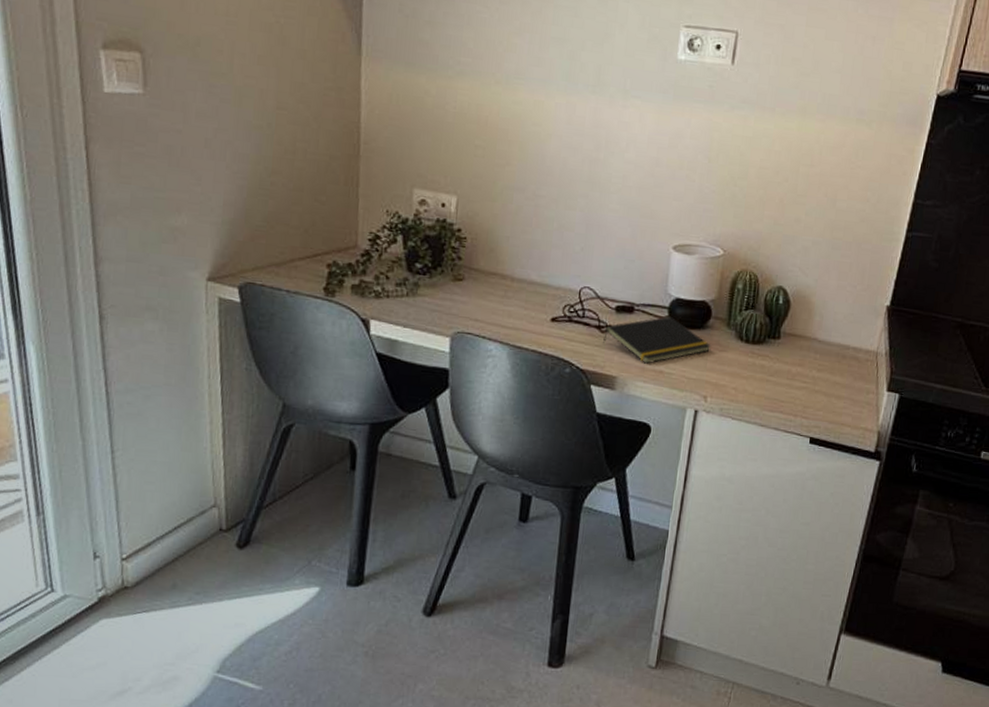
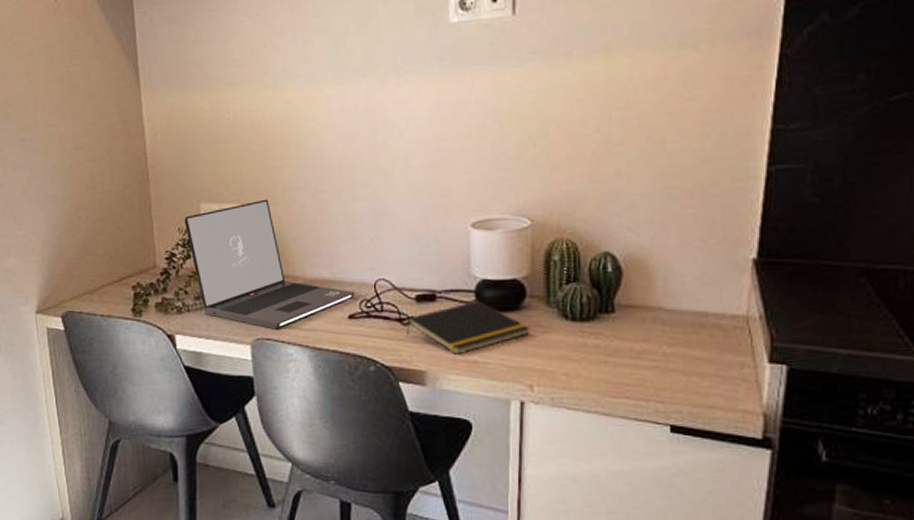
laptop: none [394,194,560,325] -> present [184,199,355,329]

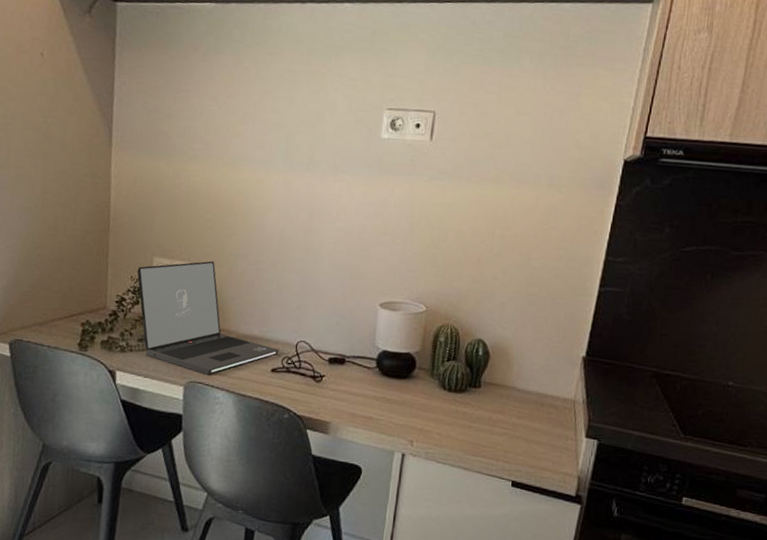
notepad: present [406,301,531,355] -> none [317,367,417,411]

